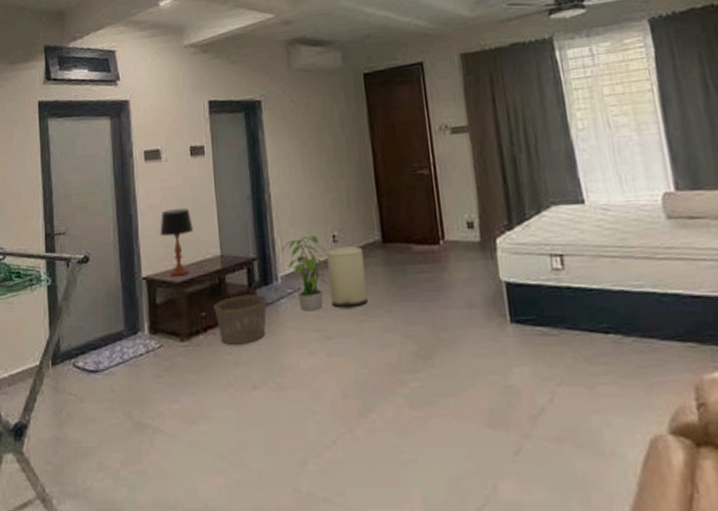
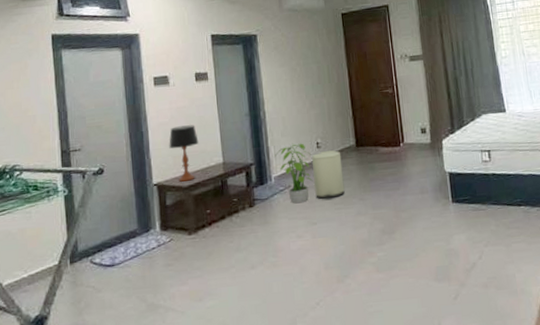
basket: present [214,294,267,345] -> none [217,192,263,235]

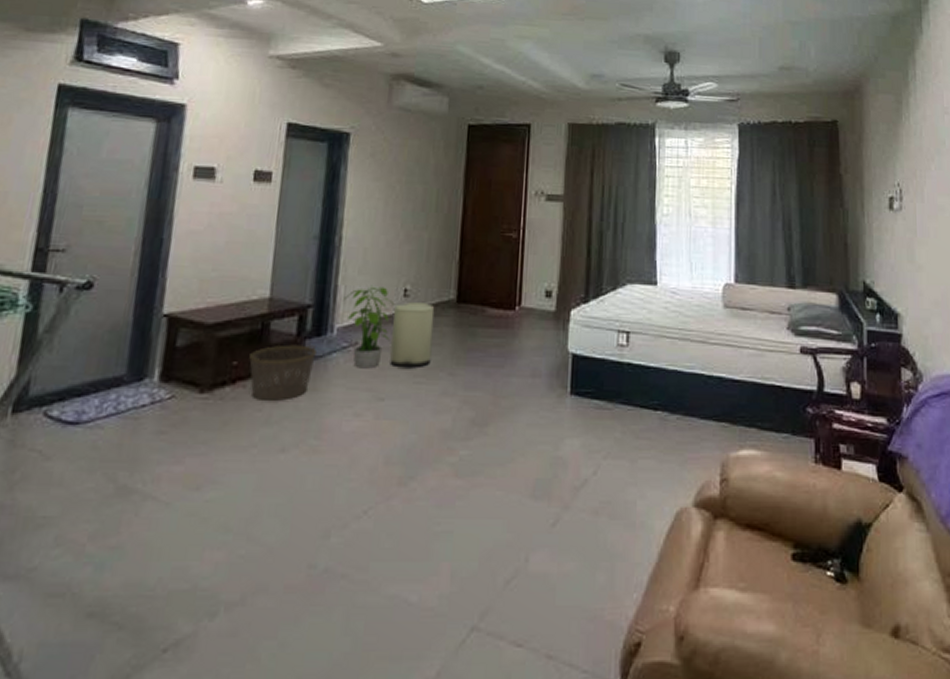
table lamp: present [169,125,199,182] -> none [196,239,241,317]
basket: none [217,192,263,235] -> present [249,344,317,401]

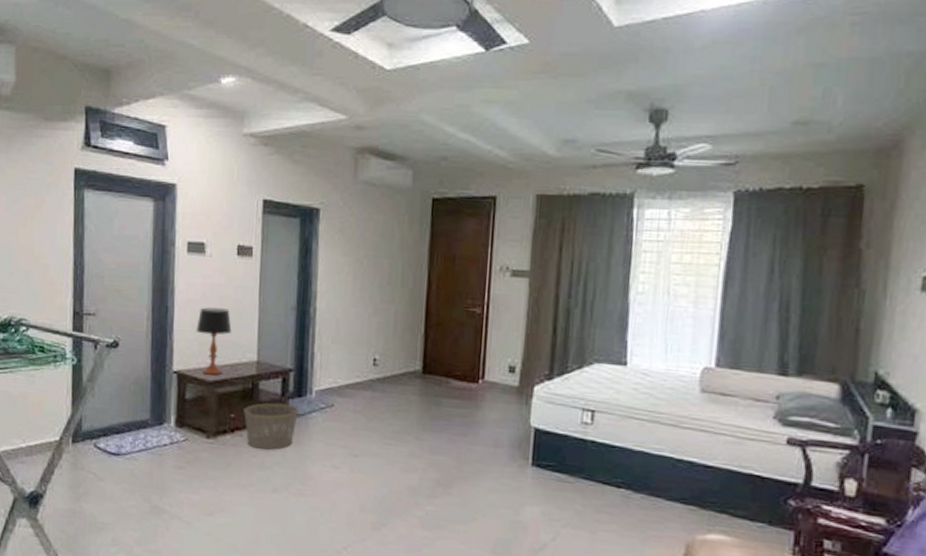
table lamp: none [196,239,241,317] -> present [196,307,232,376]
potted plant: present [343,285,395,369] -> none [319,353,366,429]
pedal bin: present [390,302,435,368] -> none [362,371,402,431]

